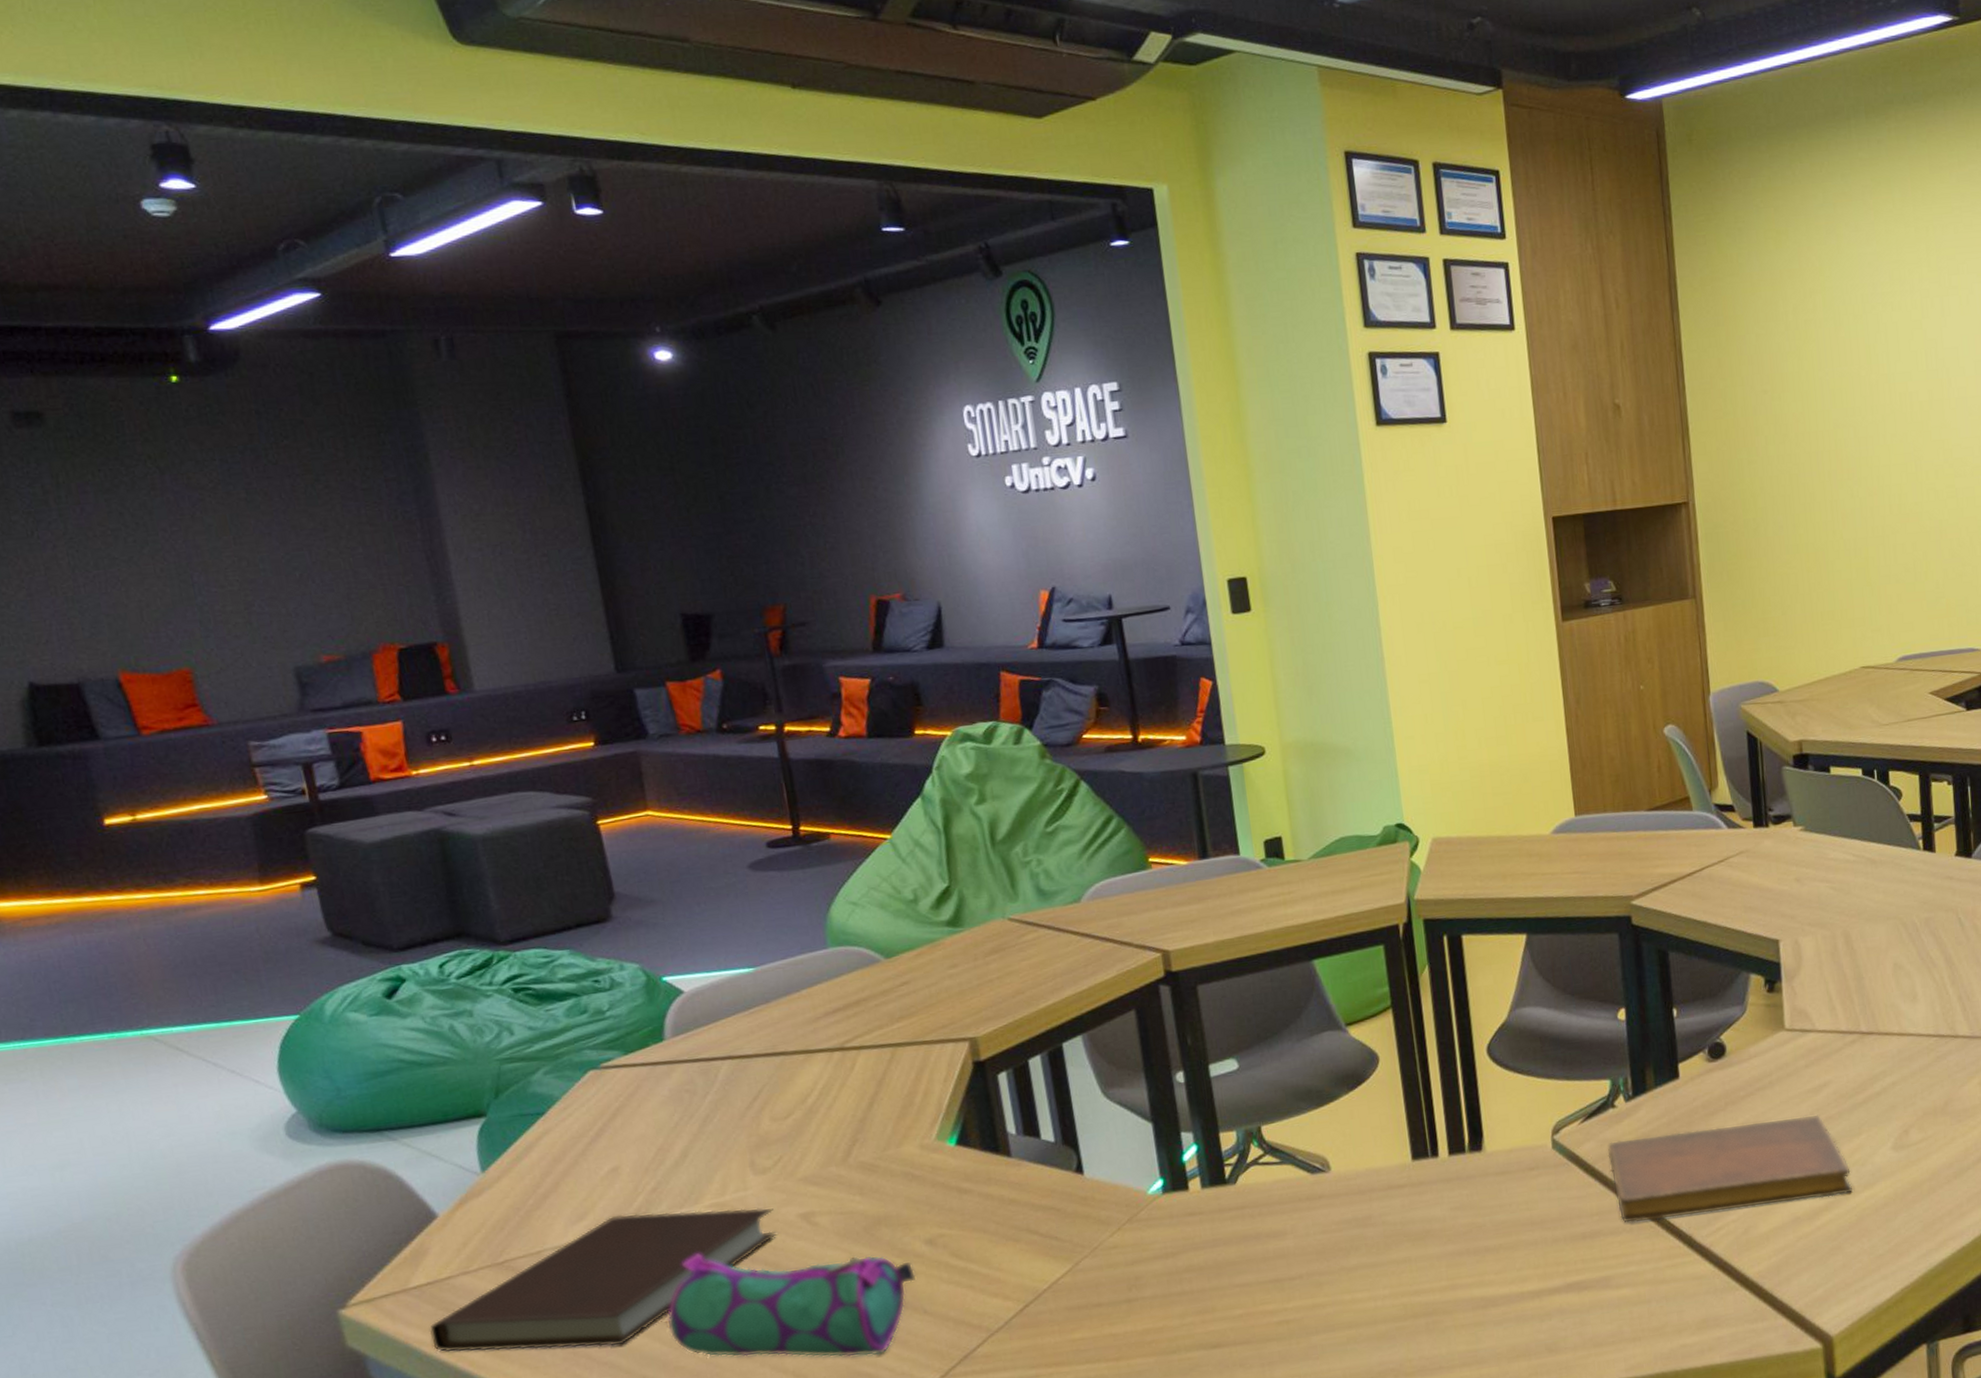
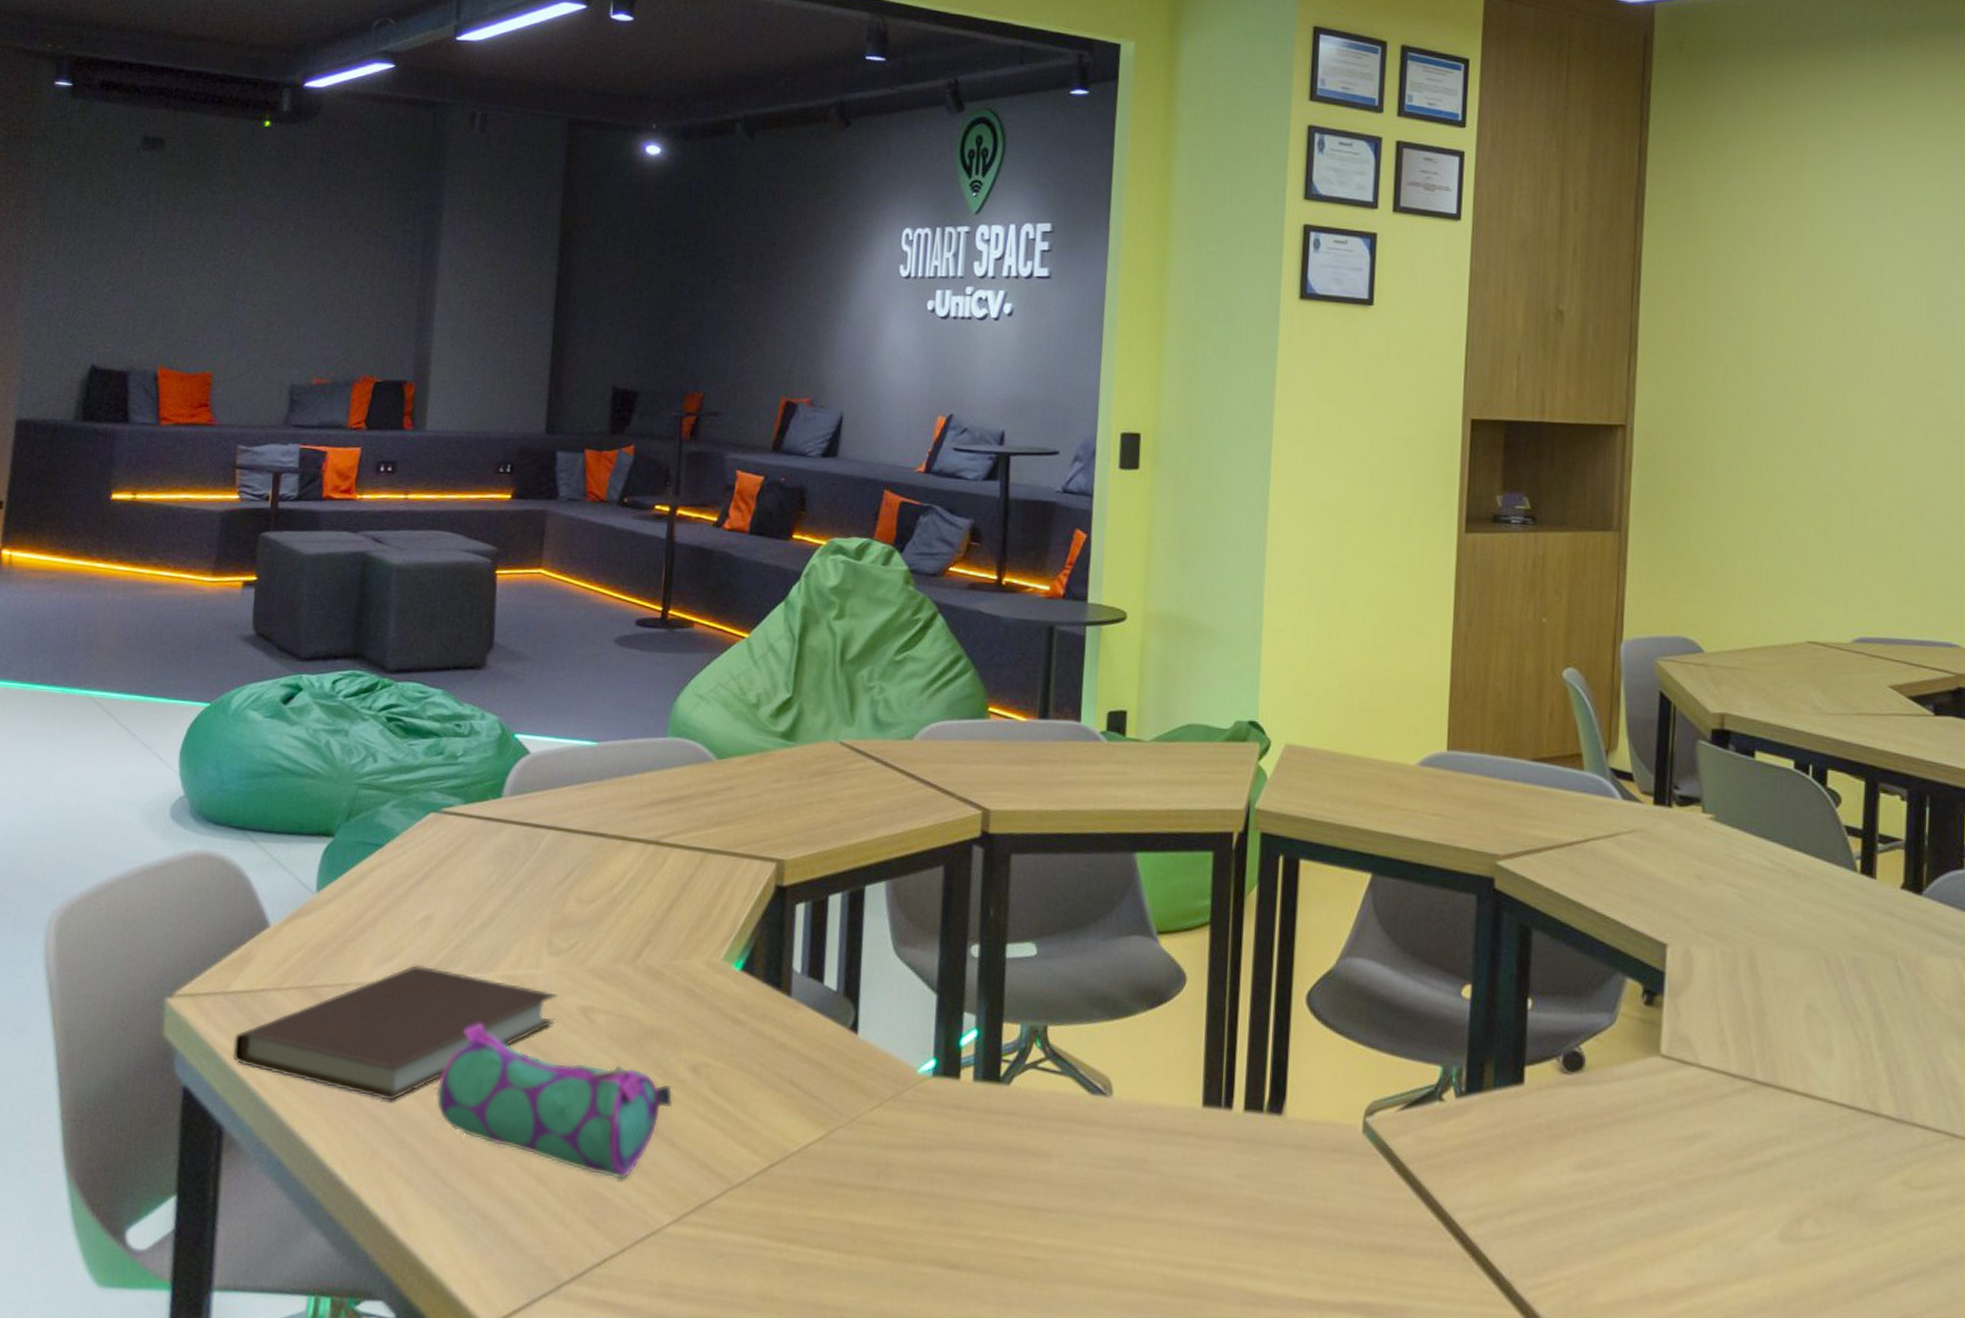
notebook: present [1607,1114,1853,1223] -> none [1425,1142,1722,1282]

